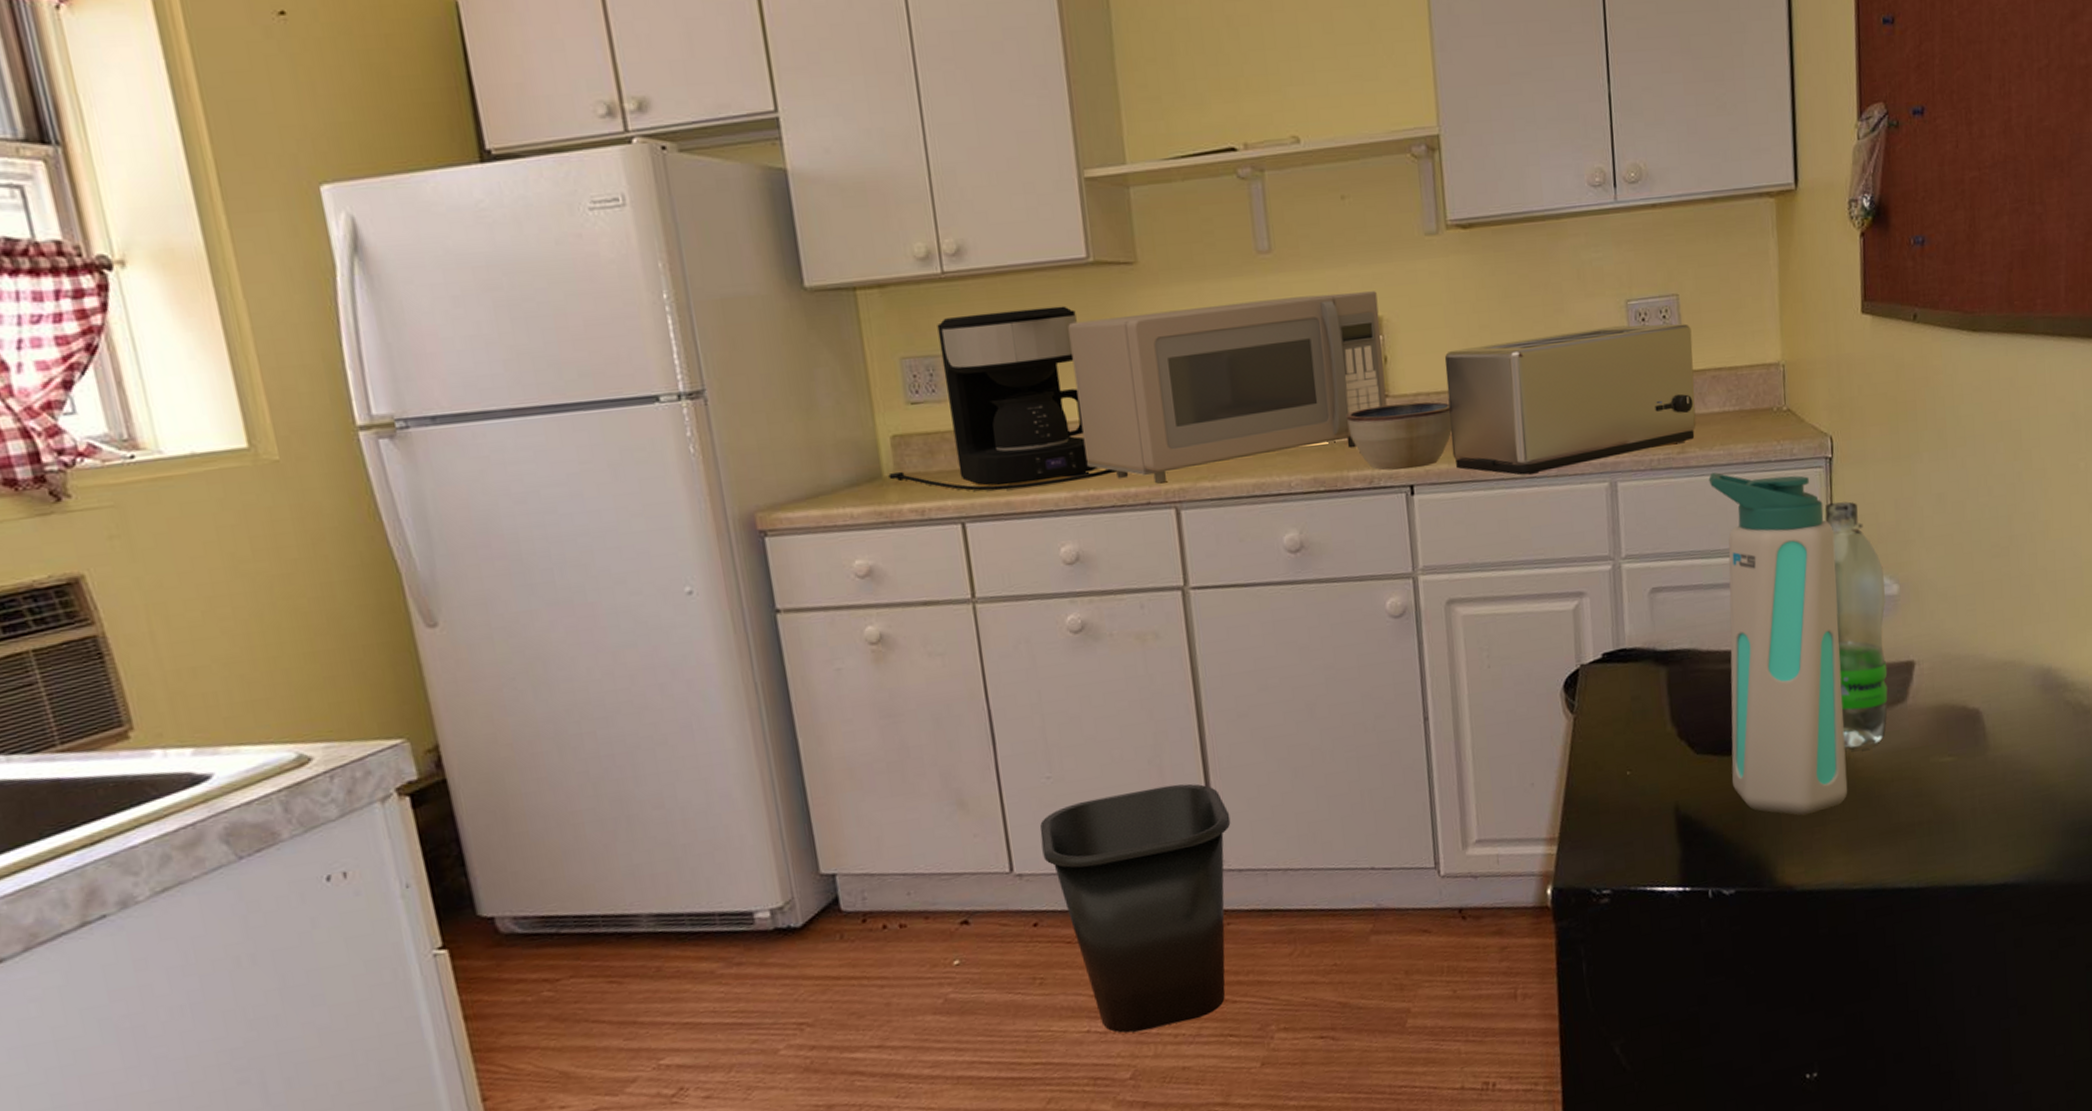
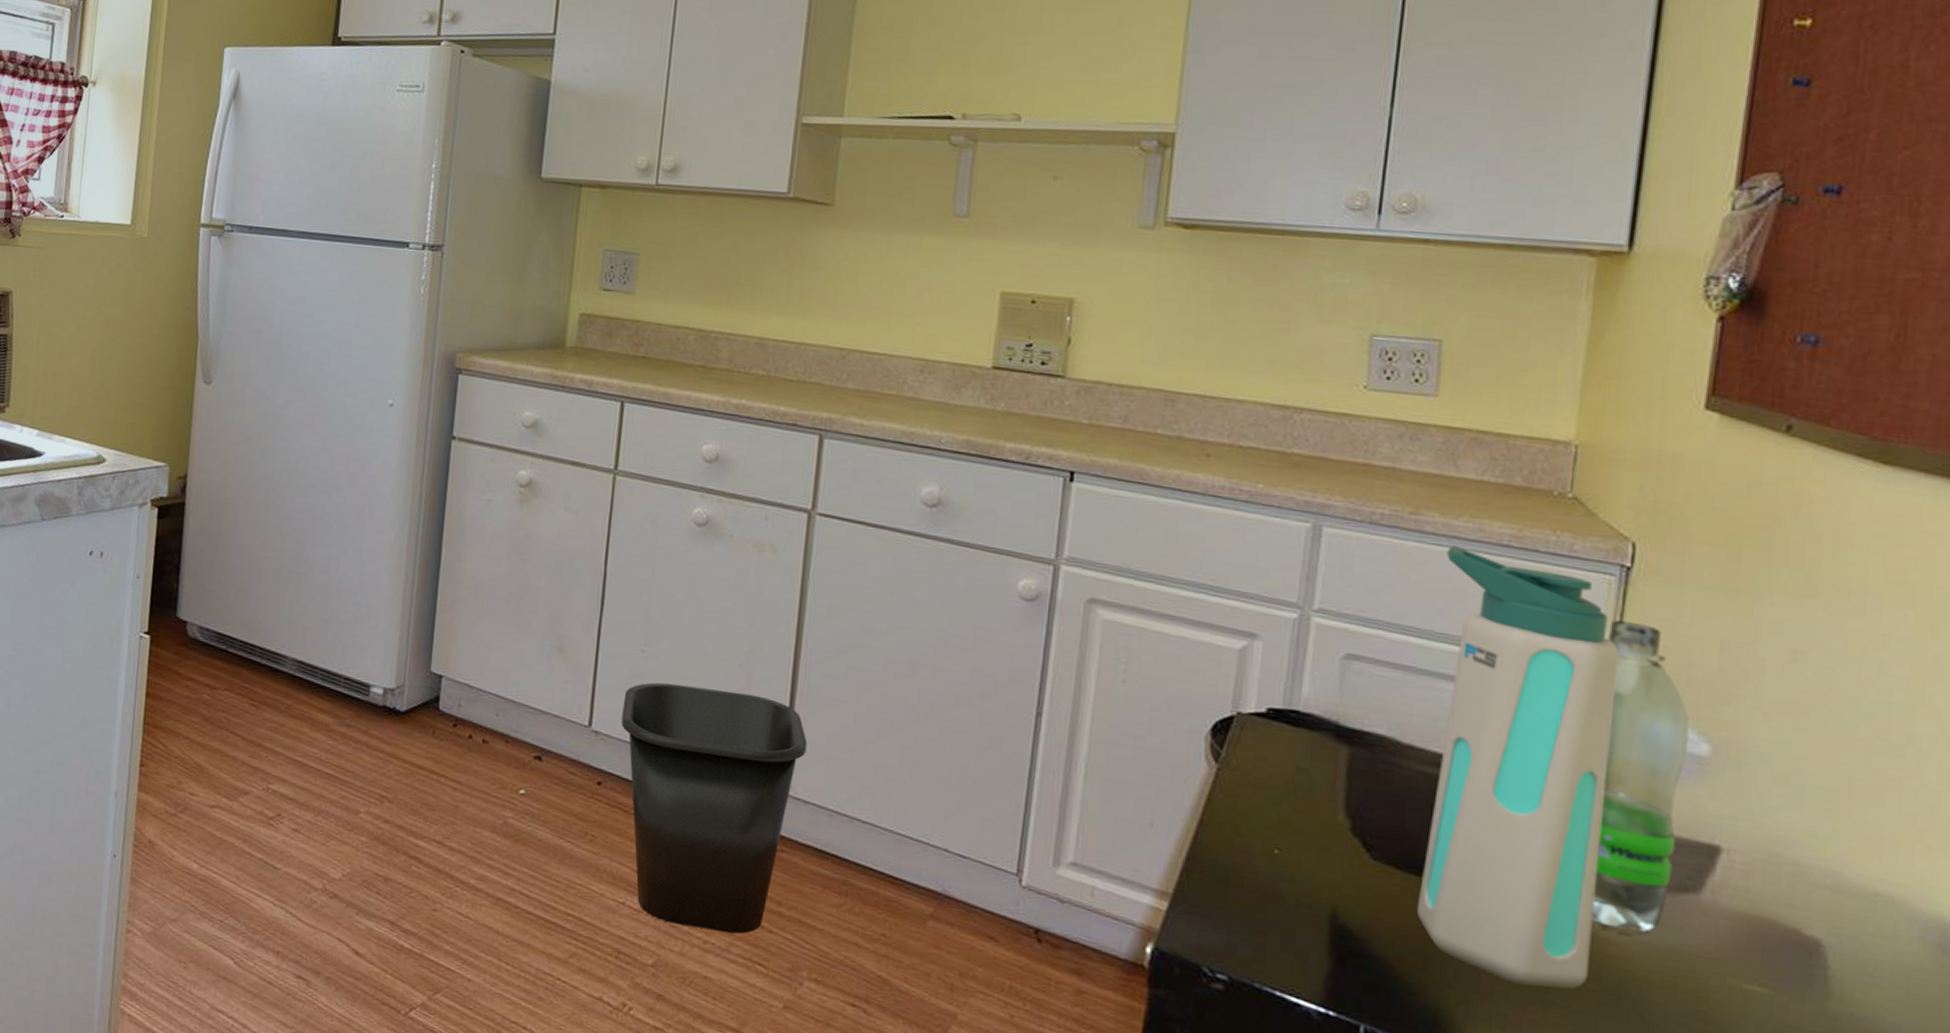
coffee maker: present [888,305,1118,492] -> none [570,223,772,390]
microwave: present [1068,291,1387,484] -> none [744,247,1073,420]
bowl: present [1345,401,1452,471] -> none [1013,383,1133,457]
toaster: present [1444,323,1697,476] -> none [1125,346,1453,503]

